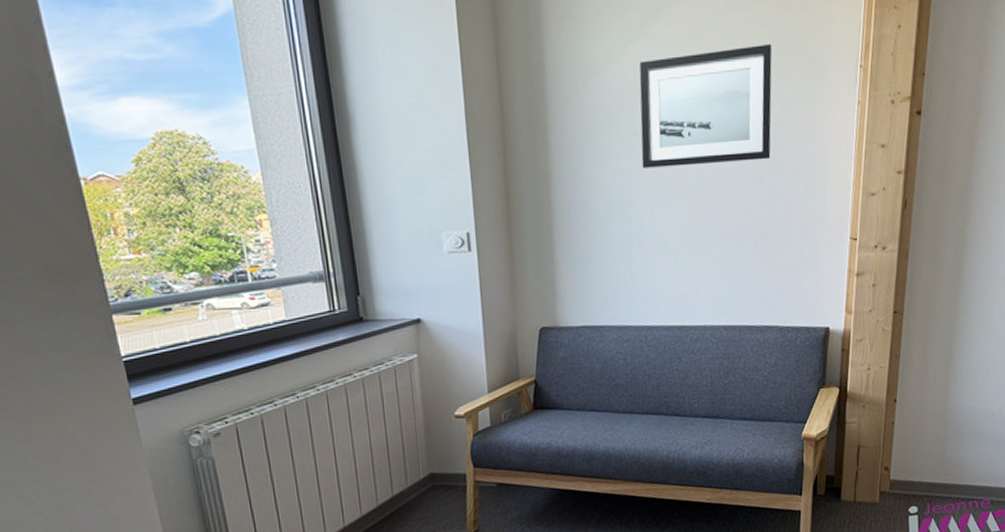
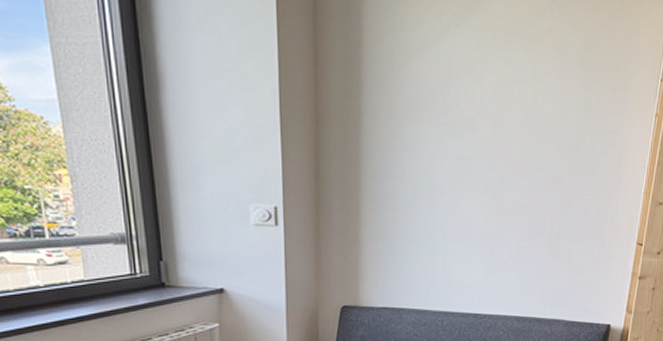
wall art: present [639,43,772,168] -> none [450,47,582,162]

